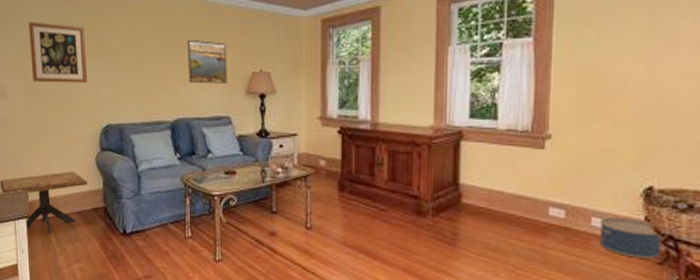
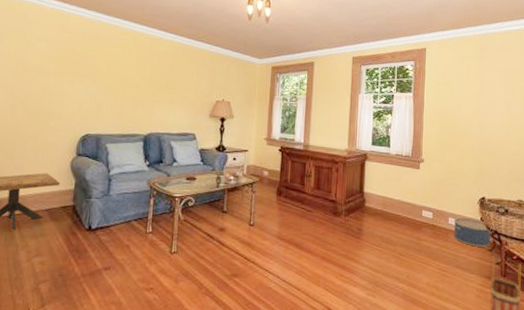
wall art: present [28,21,88,83] -> none [19,43,76,98]
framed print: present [188,39,227,84] -> none [163,71,197,108]

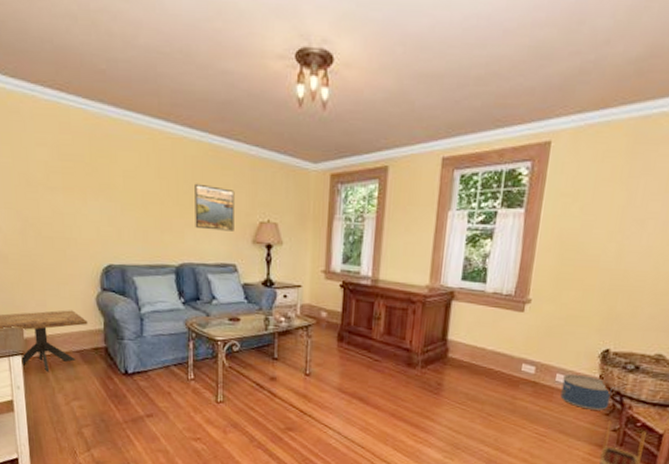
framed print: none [163,71,197,108] -> present [195,183,235,231]

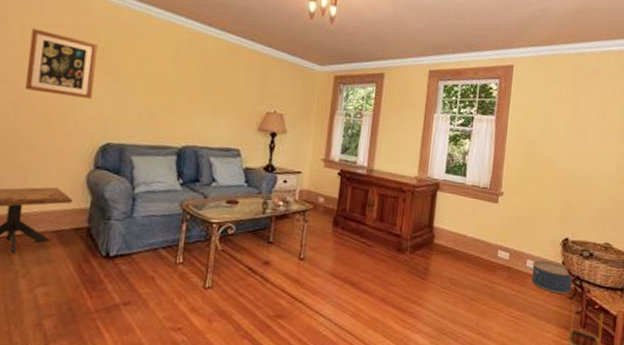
wall art: none [20,149,88,220] -> present [25,28,98,99]
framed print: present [195,183,235,231] -> none [203,73,245,119]

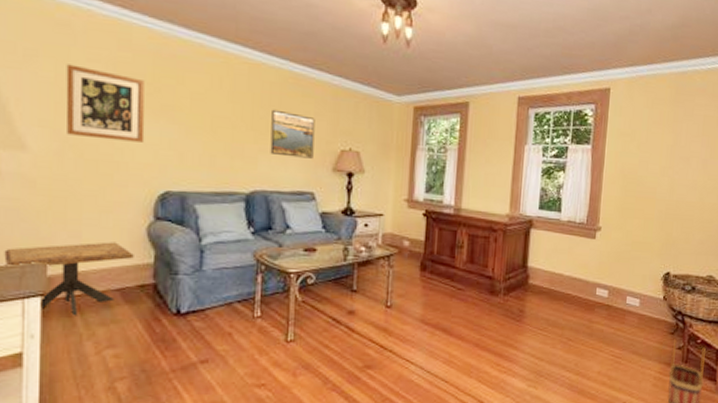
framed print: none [203,73,245,119] -> present [270,109,315,159]
storage bin: present [531,259,573,294] -> none [631,296,675,330]

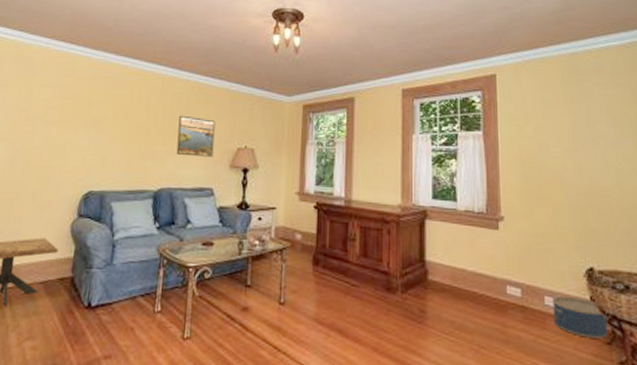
wall art: present [65,64,145,143] -> none [20,90,81,150]
storage bin: none [631,296,675,330] -> present [552,295,608,338]

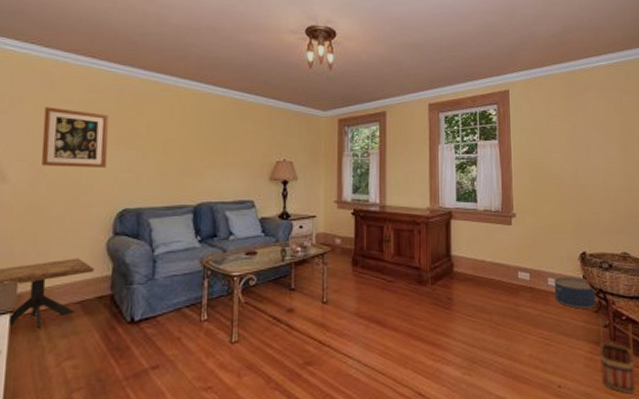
wall art: none [20,90,81,150] -> present [42,107,109,168]
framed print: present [176,115,215,157] -> none [215,131,253,171]

